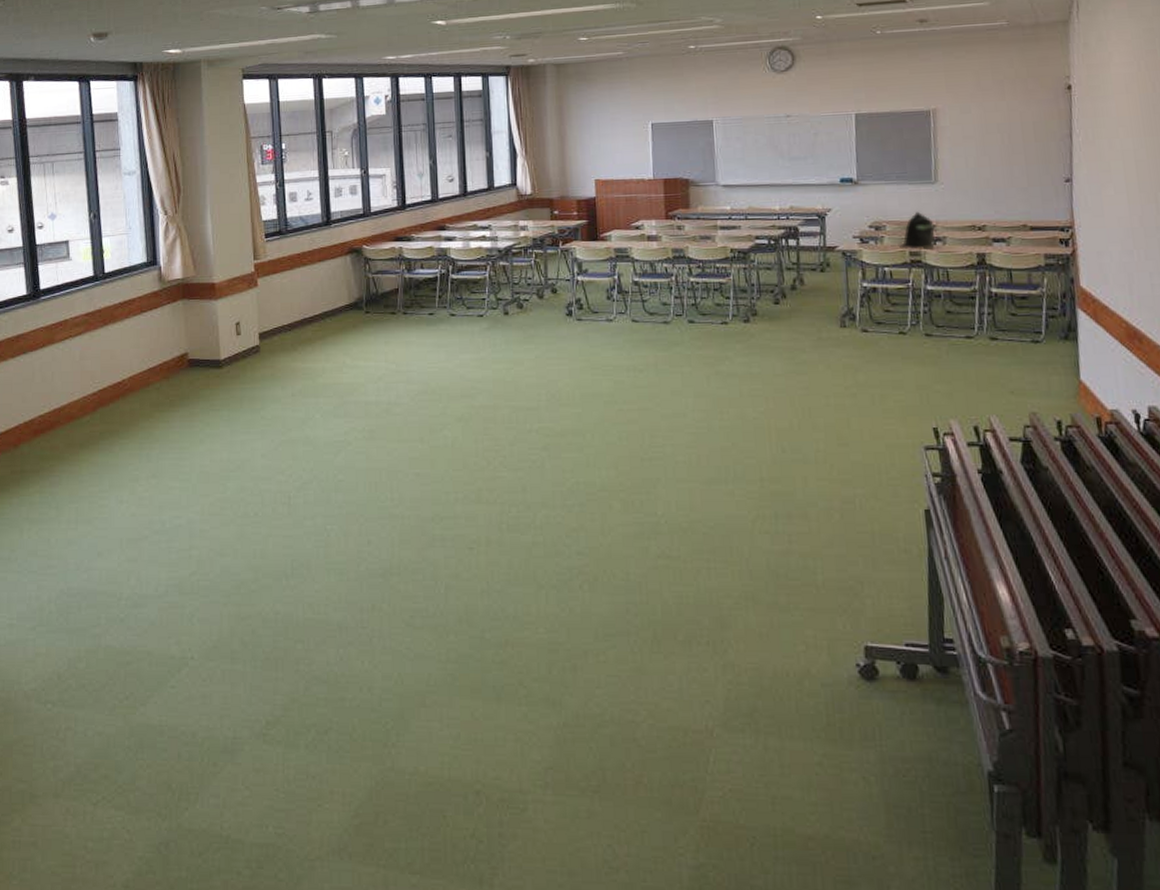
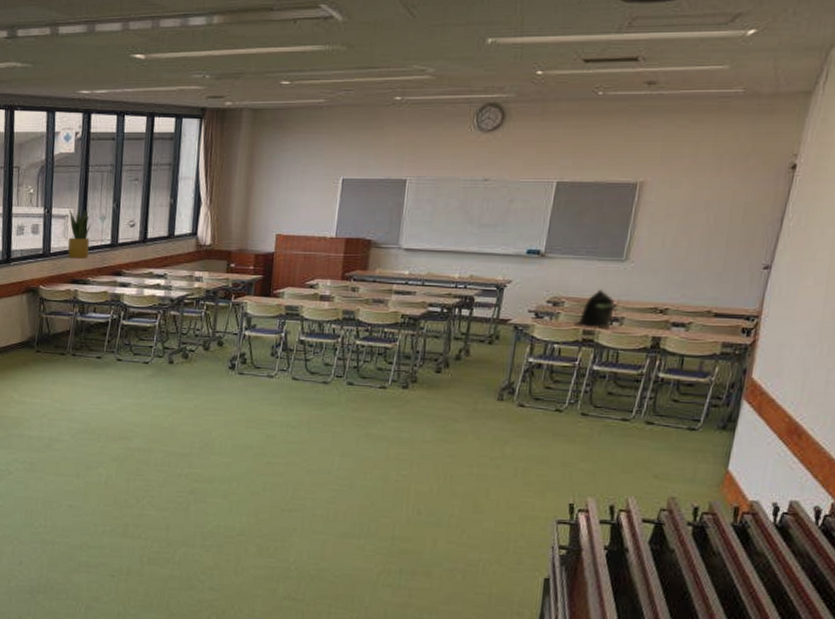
planter: none [385,168,410,217] -> present [67,210,92,260]

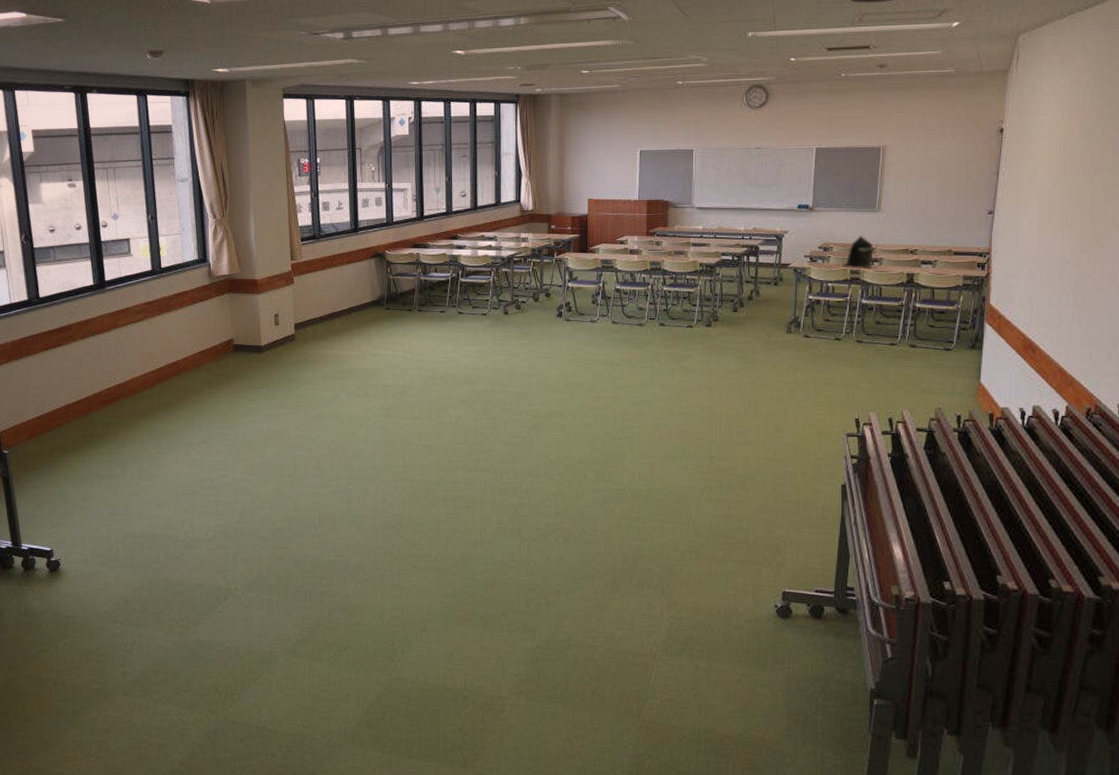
planter: present [67,210,92,260] -> none [407,184,428,227]

